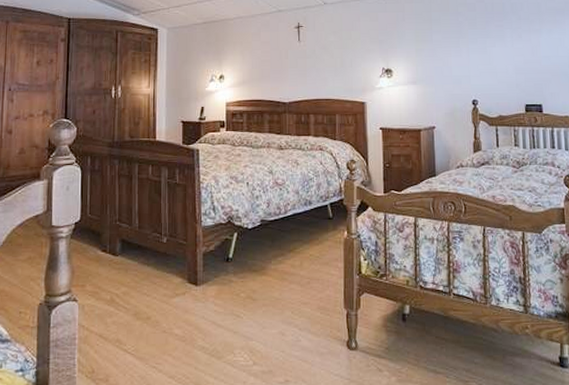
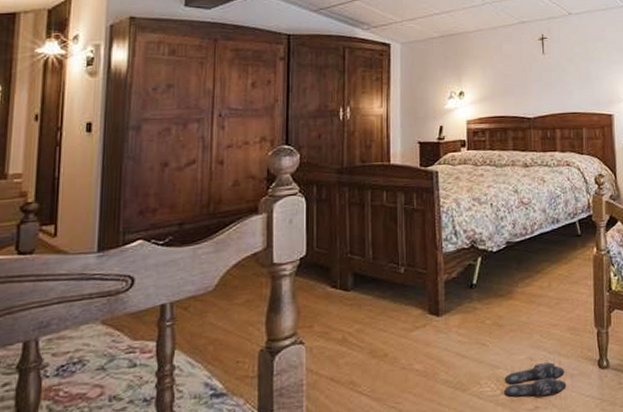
slippers: none [257,339,316,371] -> present [504,362,567,398]

